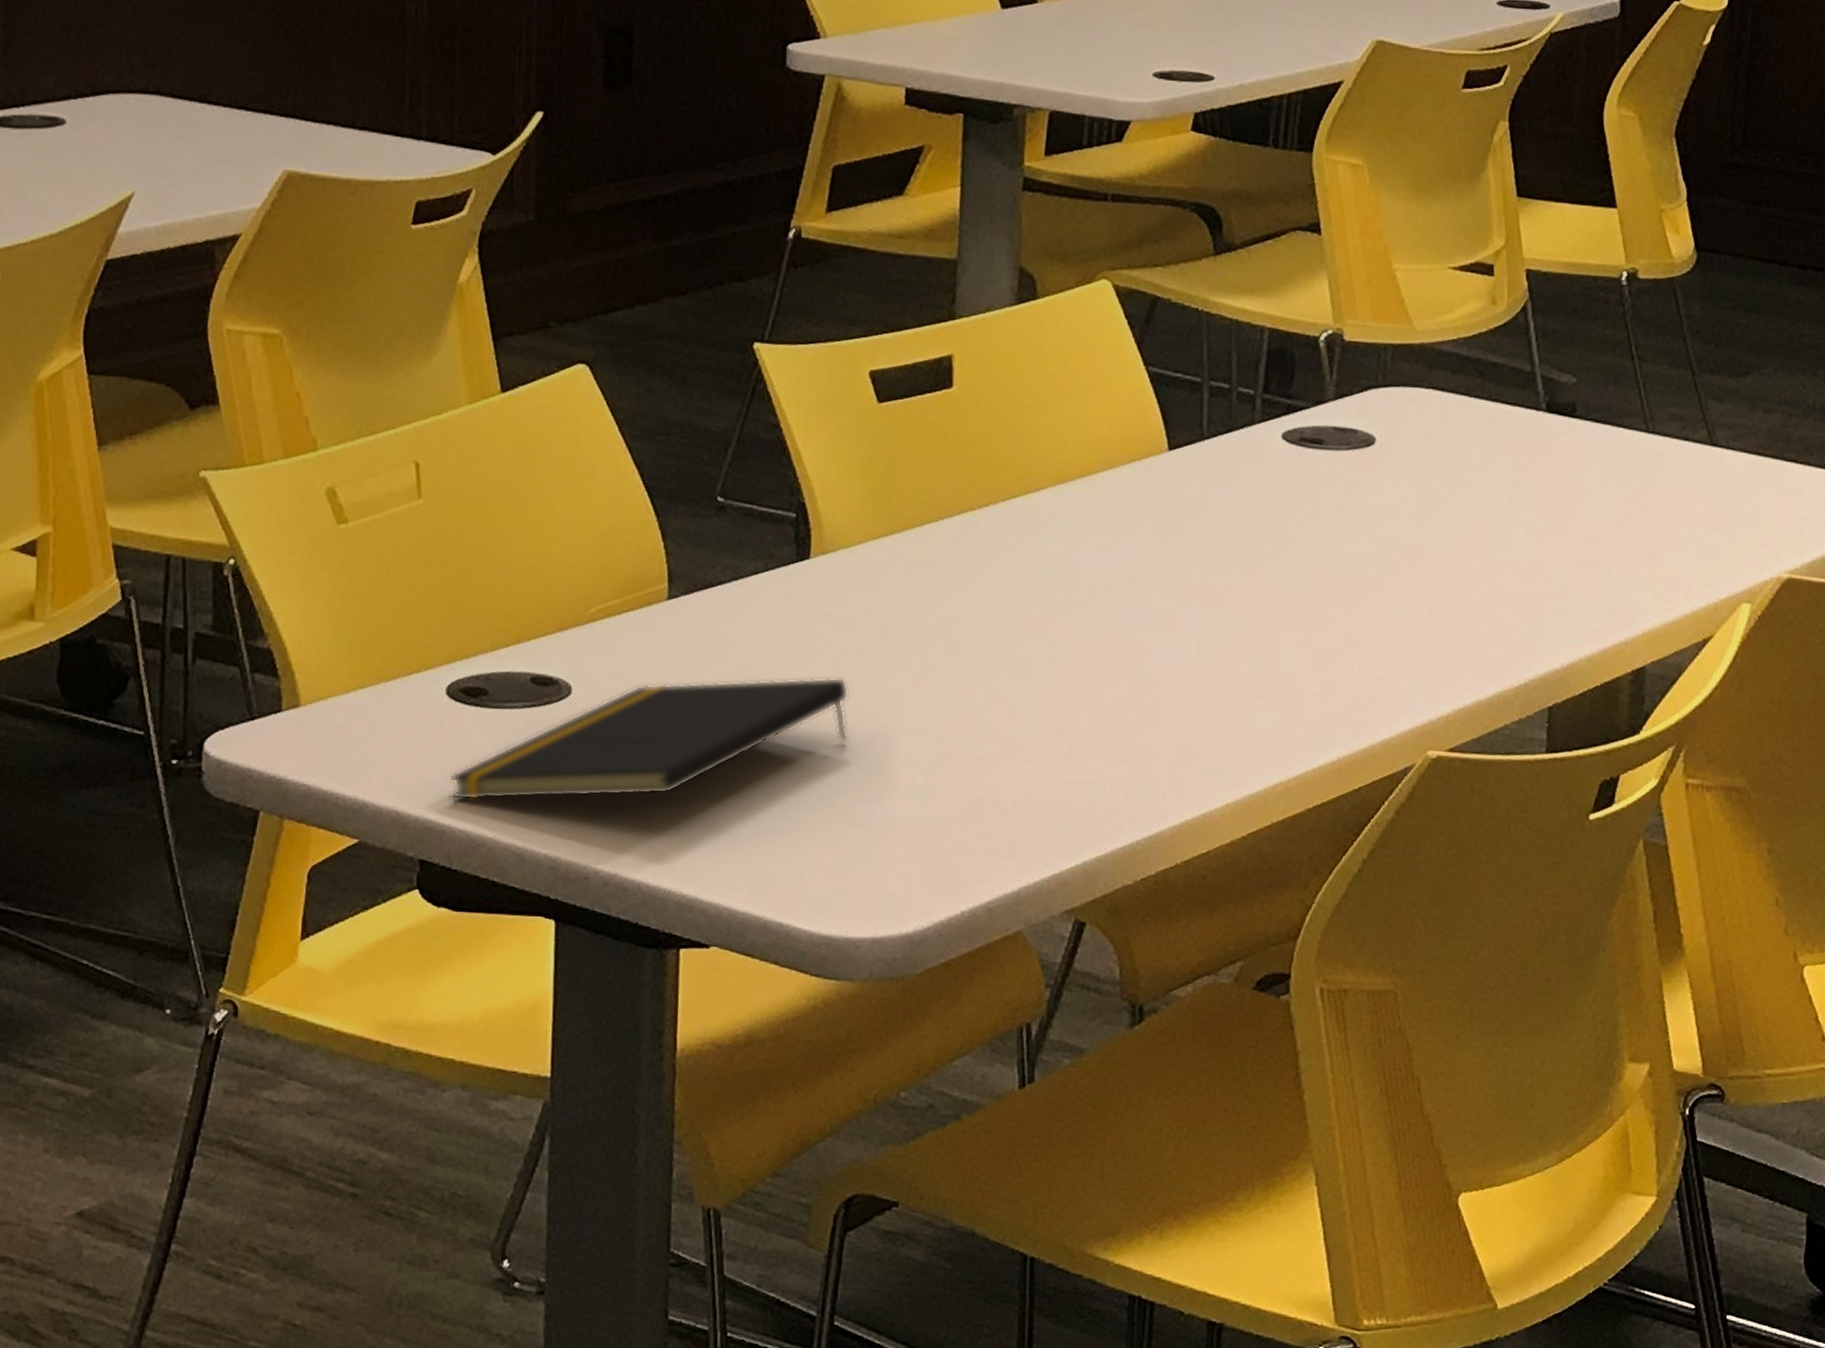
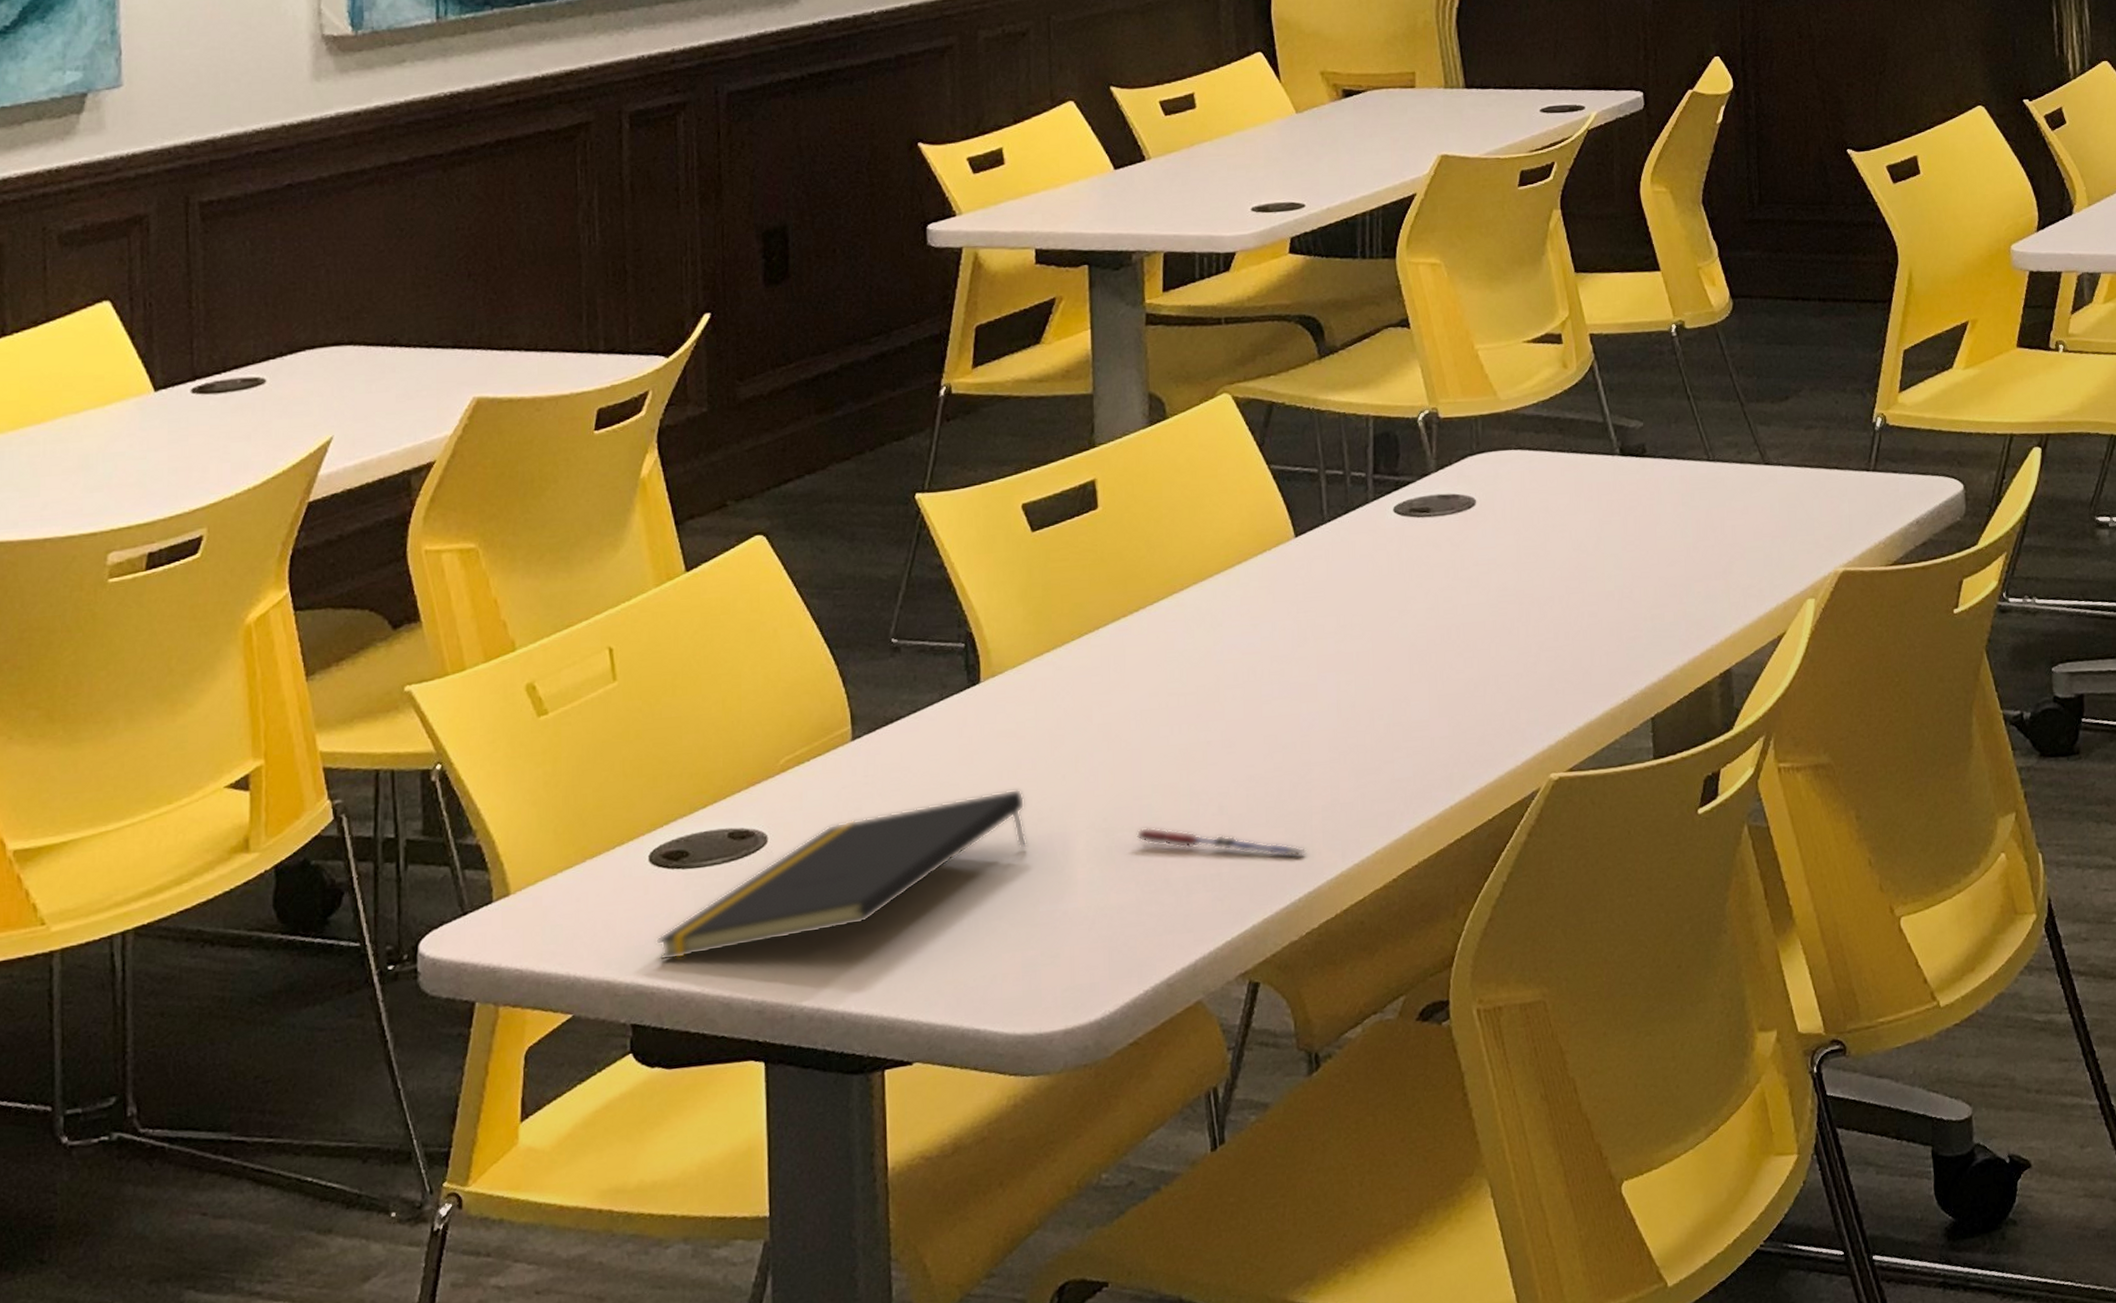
pen: none [966,739,1150,797] -> present [1136,826,1307,858]

